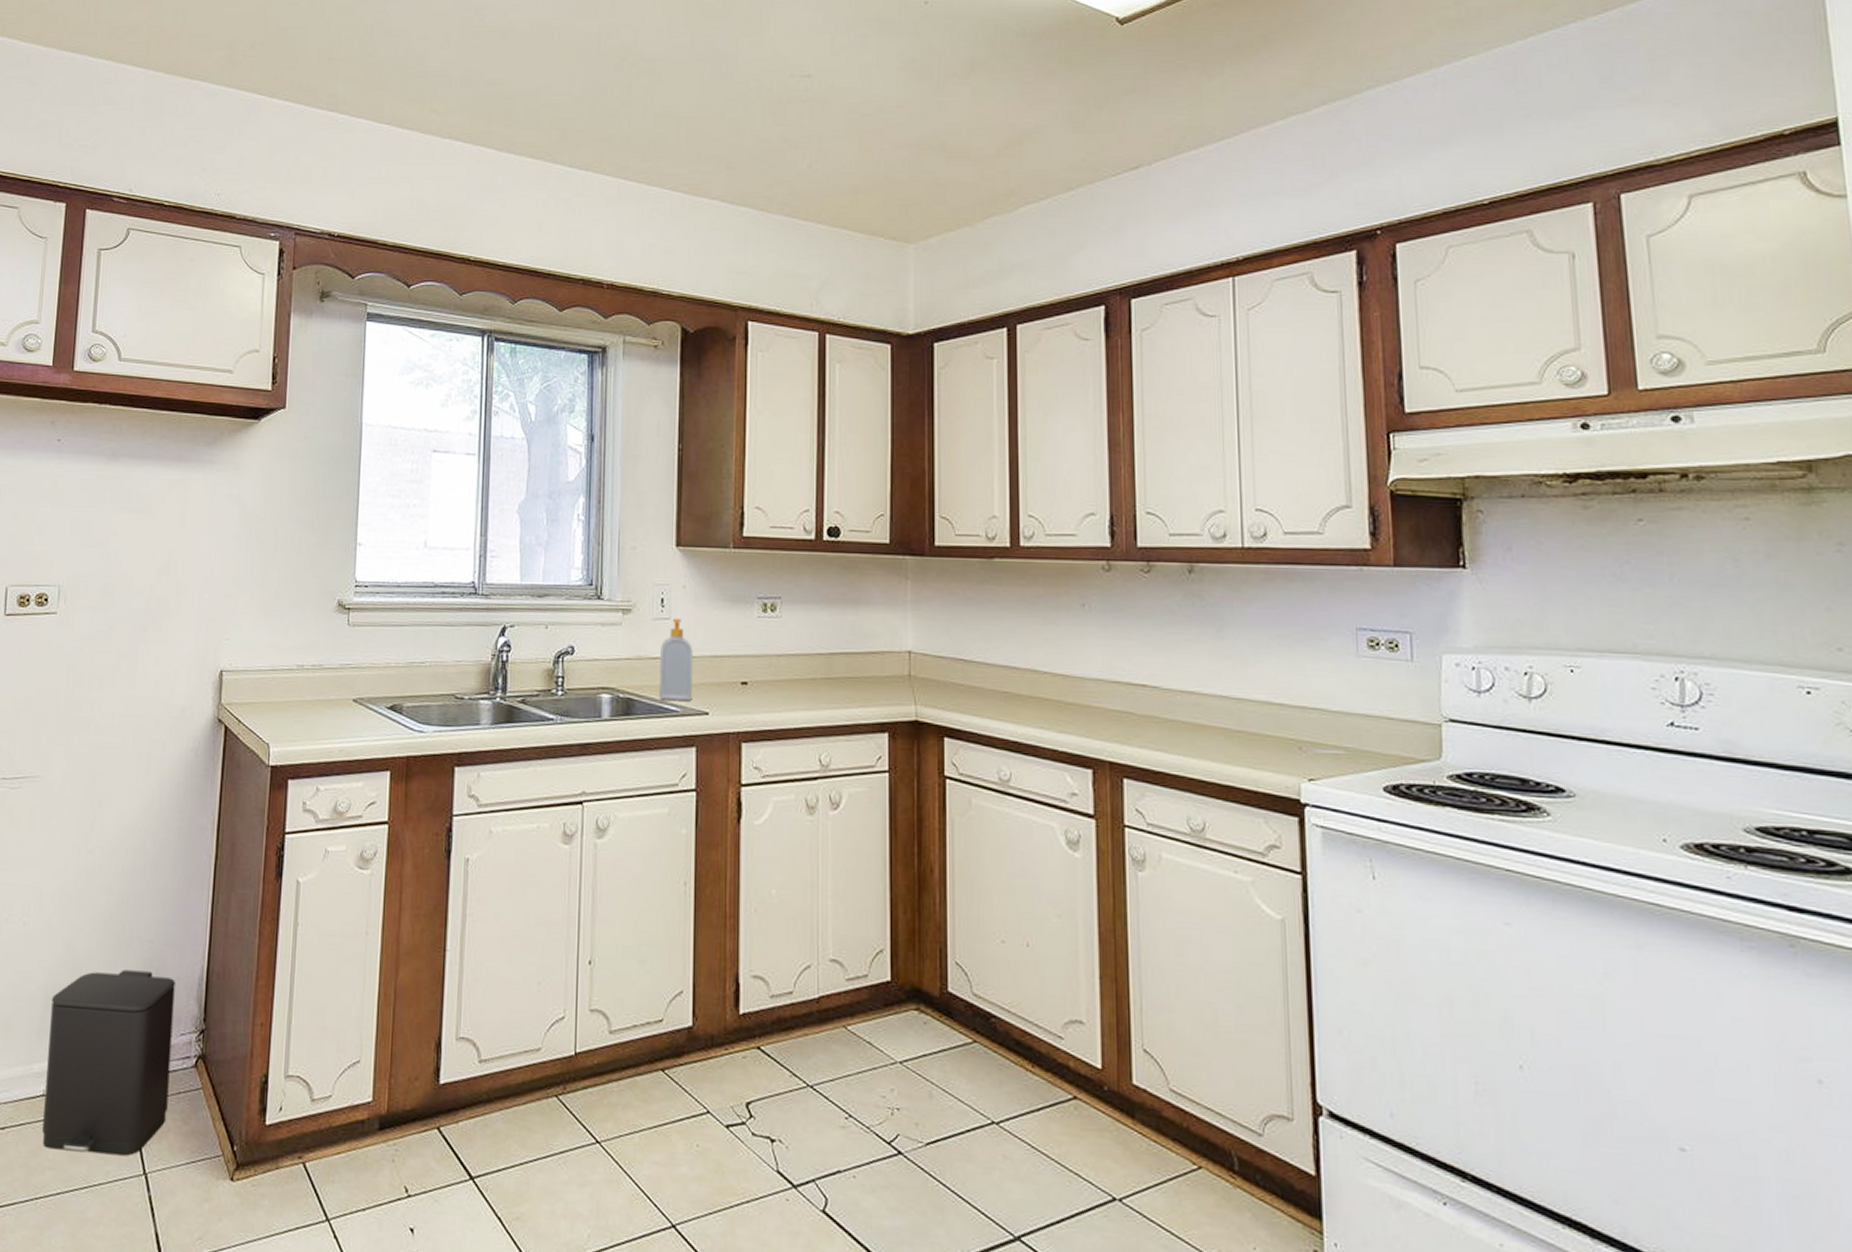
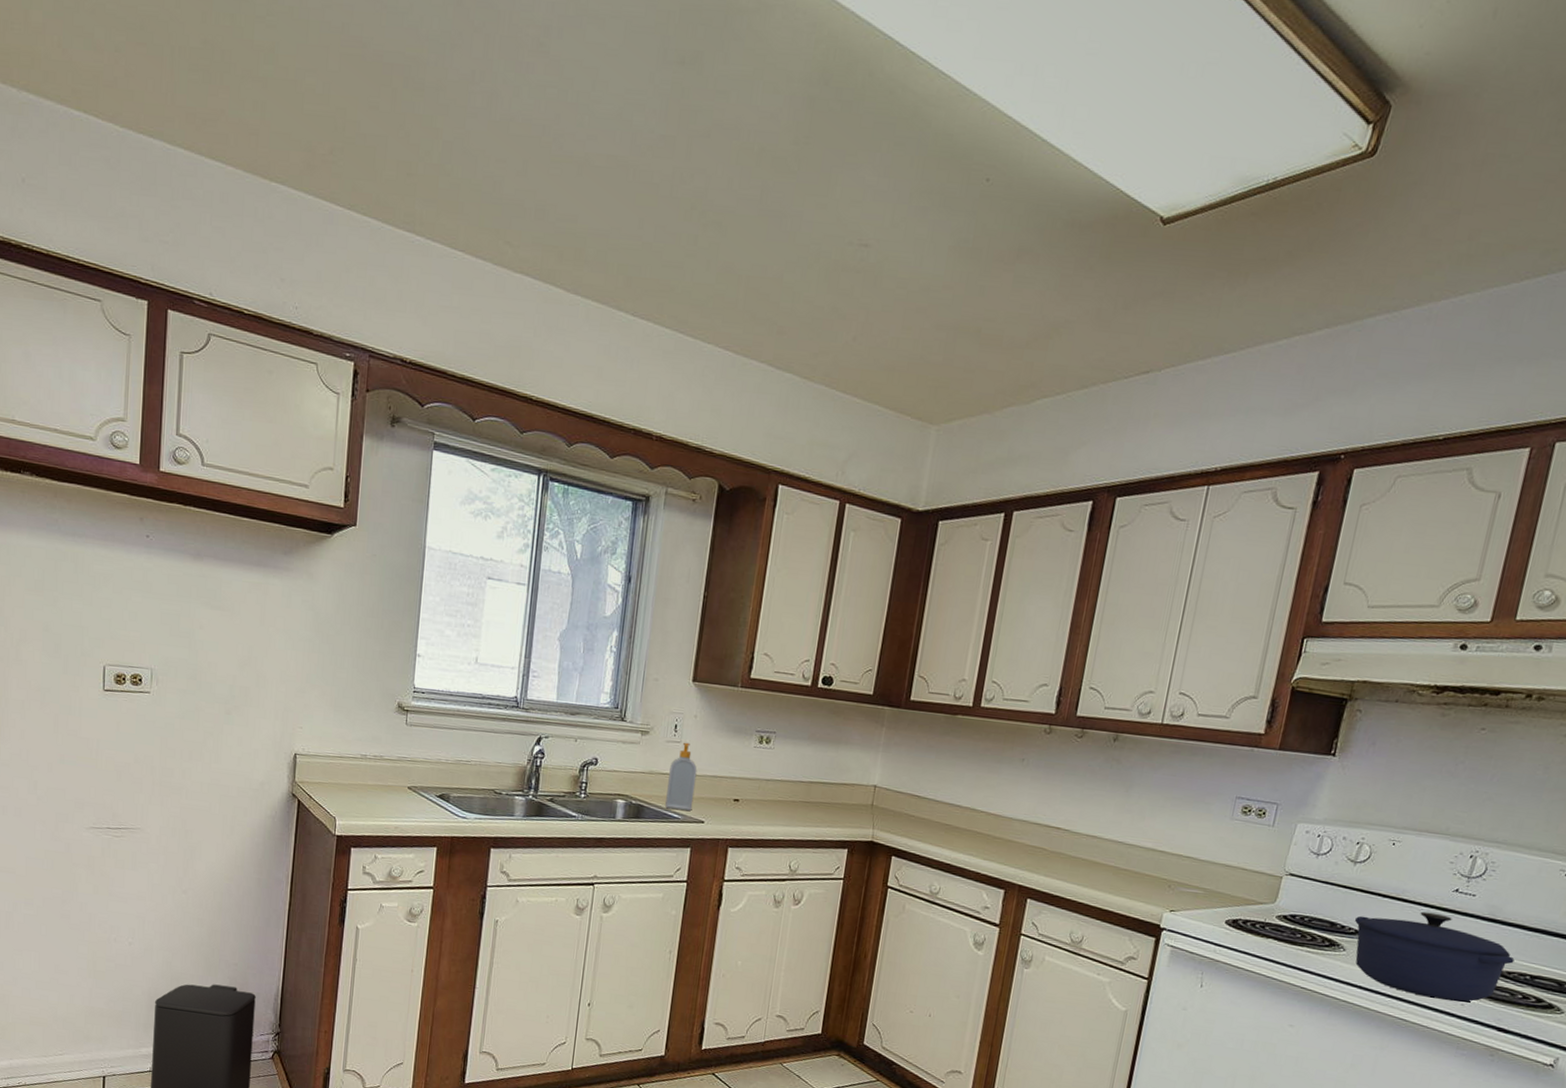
cooking pot: none [1550,755,1779,875] -> present [1354,911,1515,1002]

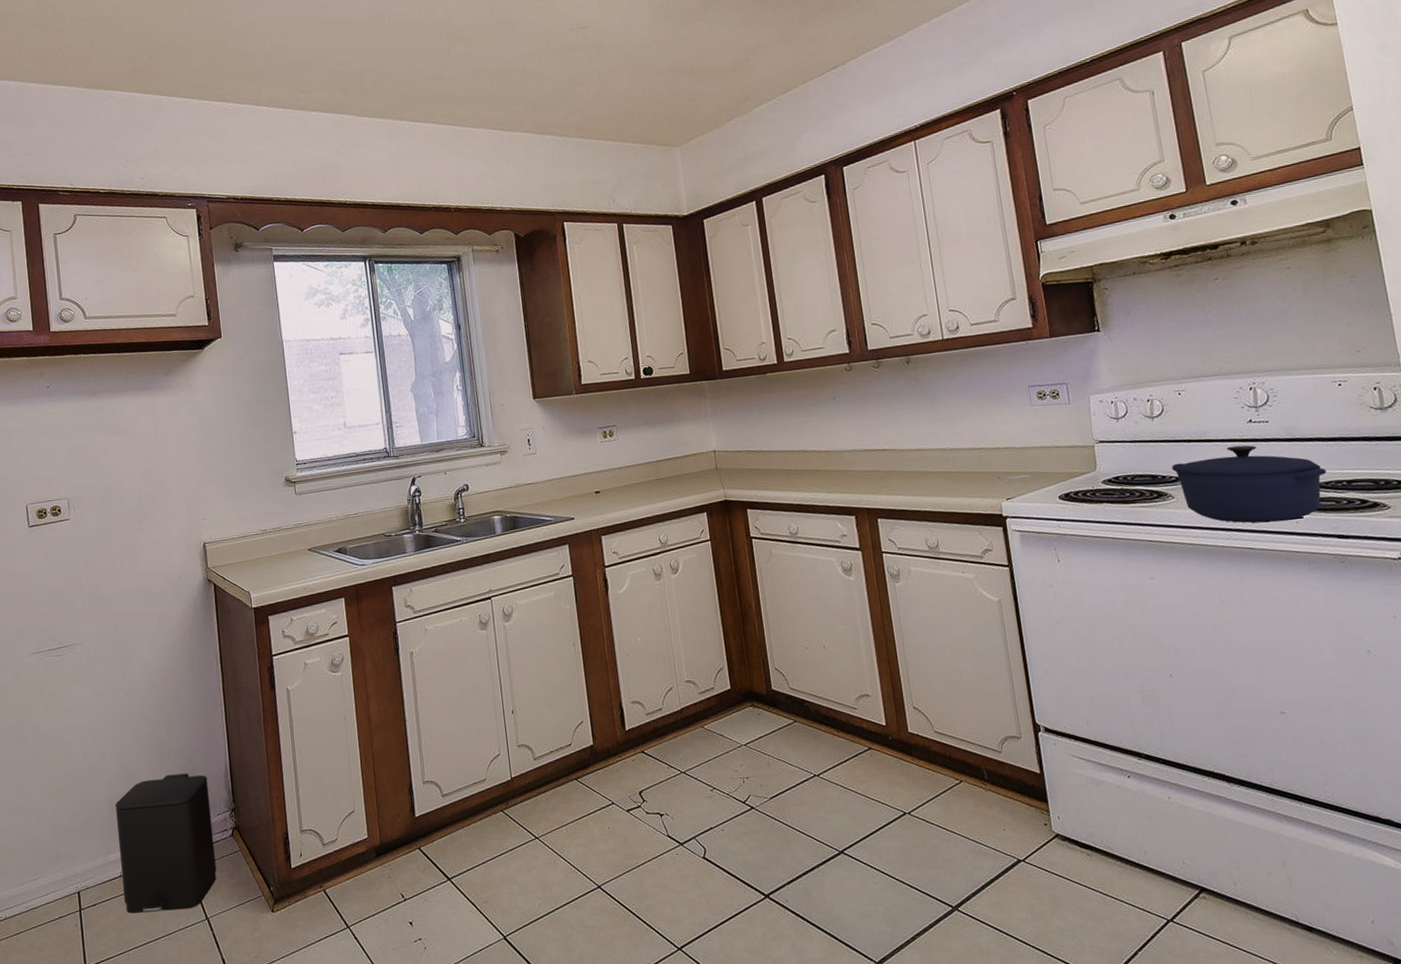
soap bottle: present [665,742,697,810] -> none [532,452,561,513]

